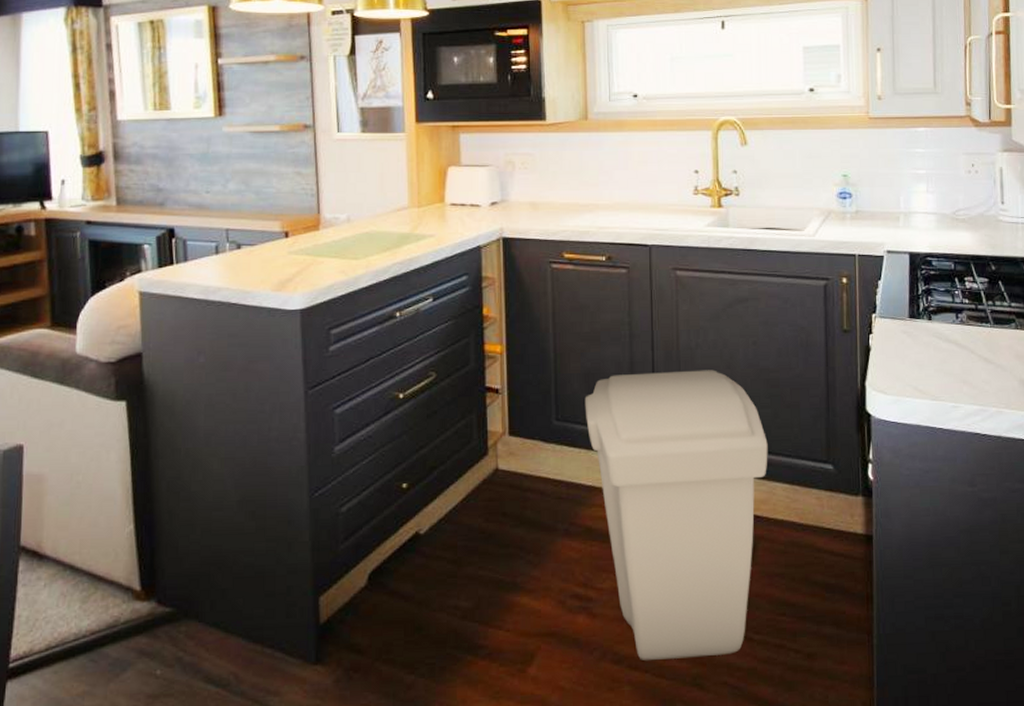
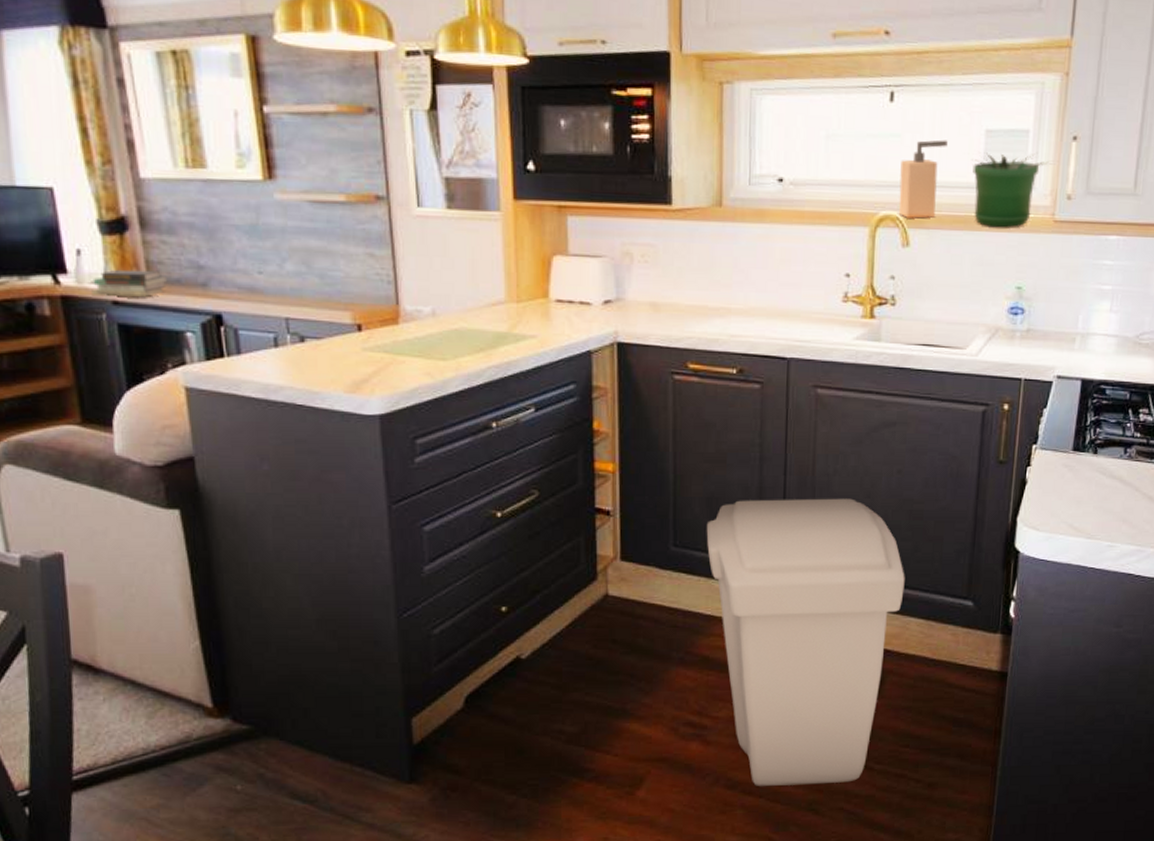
books: none [70,194,133,218] -> present [91,269,168,298]
soap dispenser: none [734,57,772,122] -> present [898,139,948,219]
planter: none [794,63,867,125] -> present [972,152,1058,227]

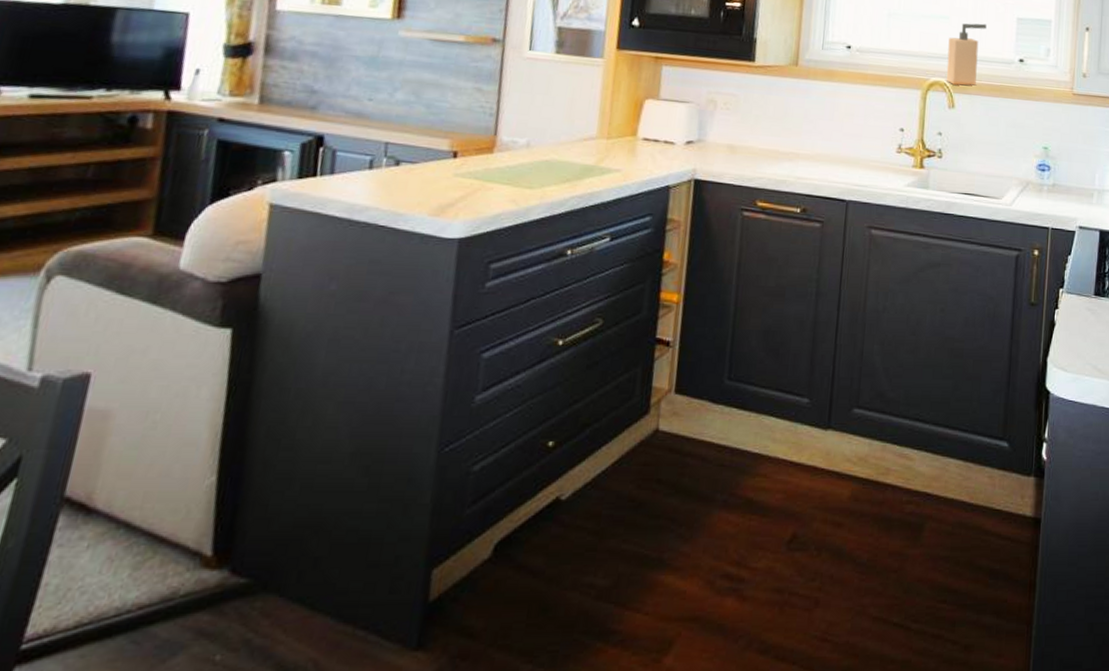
books: present [91,269,168,298] -> none [199,89,279,116]
trash can: present [706,498,905,786] -> none [760,334,946,650]
planter: present [972,152,1058,227] -> none [1006,35,1075,98]

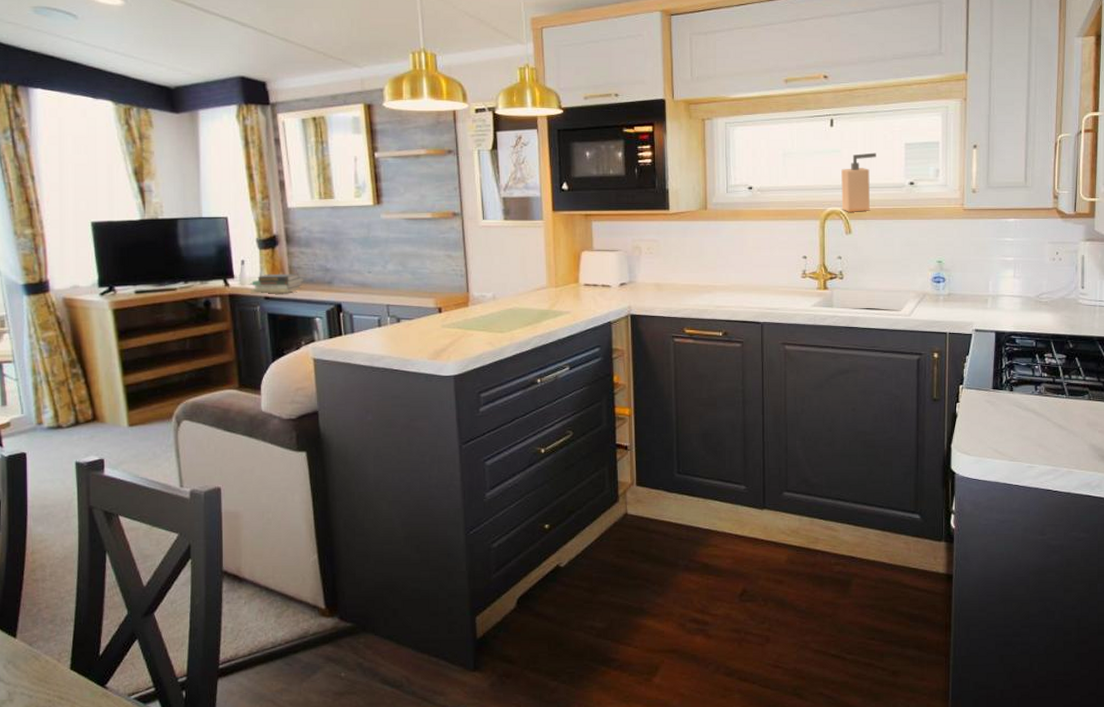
books: none [199,89,279,116] -> present [250,273,304,294]

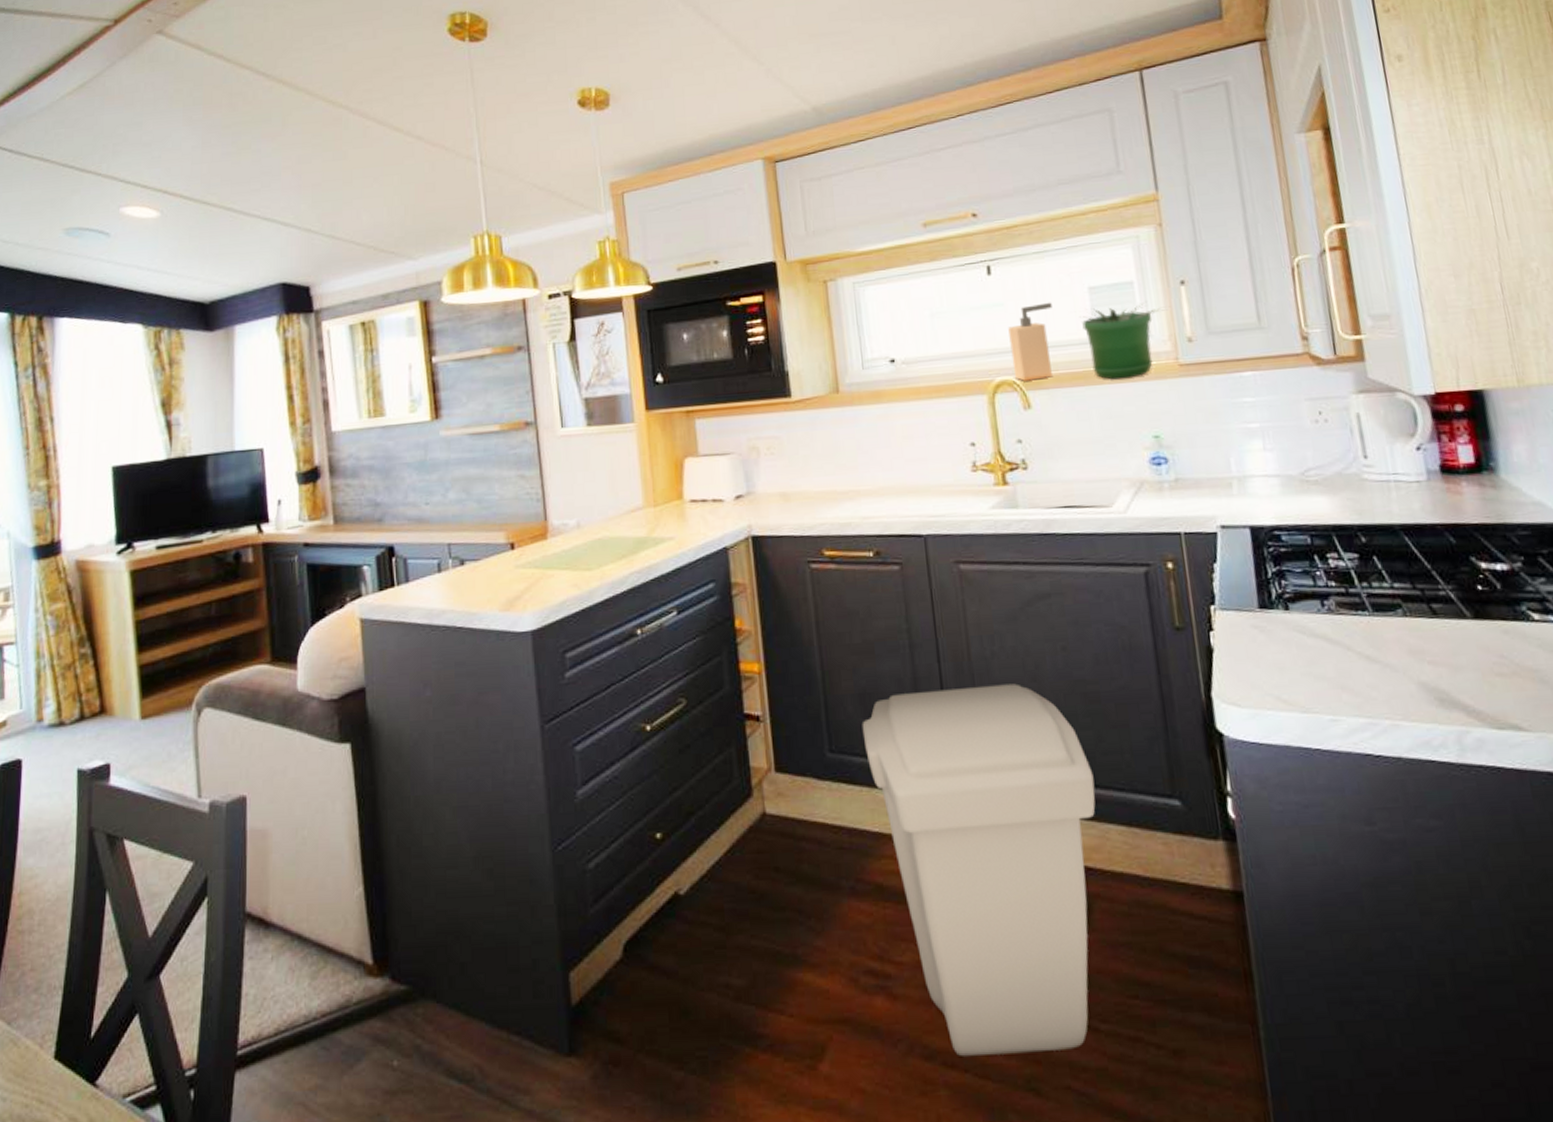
books: present [250,273,304,294] -> none [287,511,350,541]
trash can: none [703,432,863,674] -> present [862,683,1096,1056]
planter: none [896,158,963,216] -> present [1080,301,1170,379]

